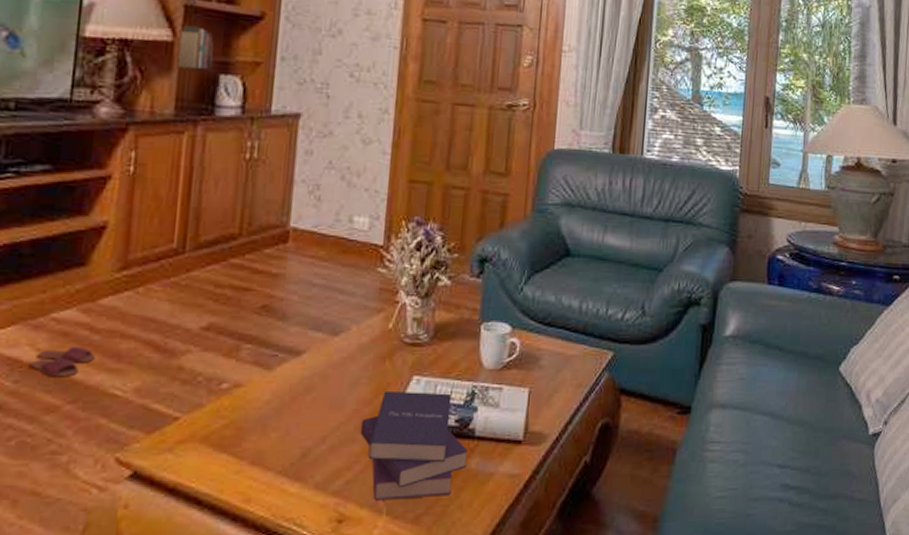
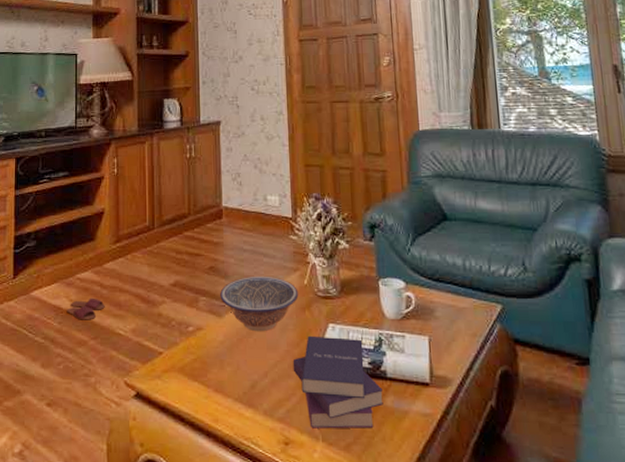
books: present [174,24,214,71] -> none [135,67,159,98]
decorative bowl: none [272,319,380,388] -> present [220,277,299,332]

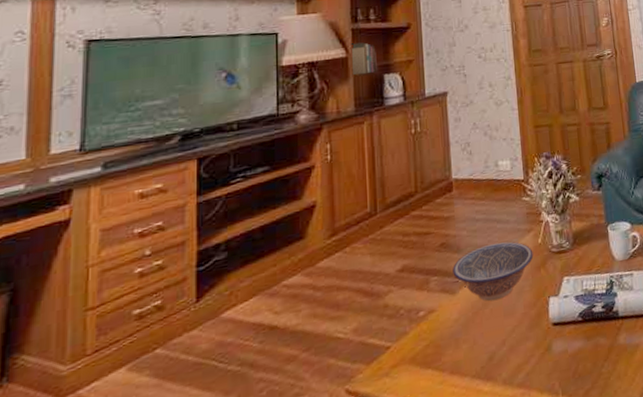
slippers: present [66,297,105,320] -> none [270,303,319,333]
books: none [135,67,159,98] -> present [350,42,378,76]
book: present [292,335,383,429] -> none [530,285,617,385]

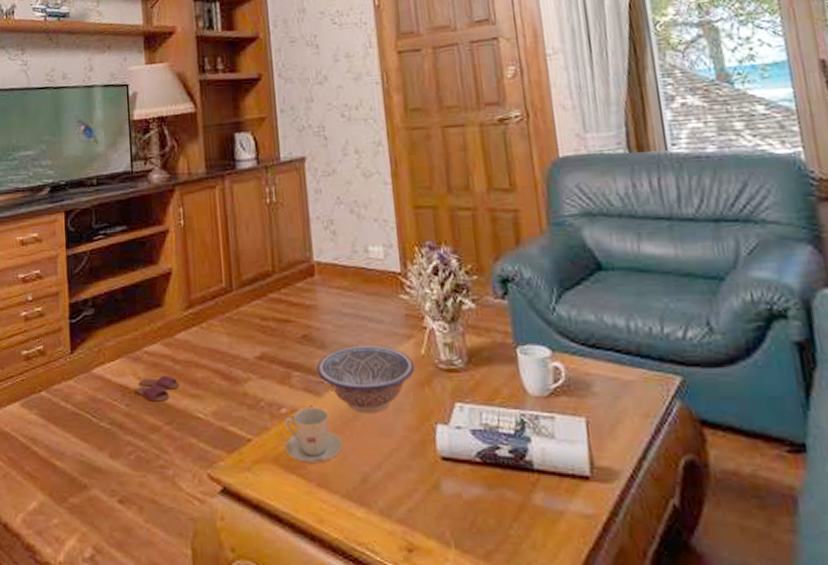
slippers: none [270,303,319,333] -> present [134,375,179,402]
books: present [350,42,378,76] -> none [199,96,229,134]
teacup: none [421,303,474,357] -> present [284,407,344,463]

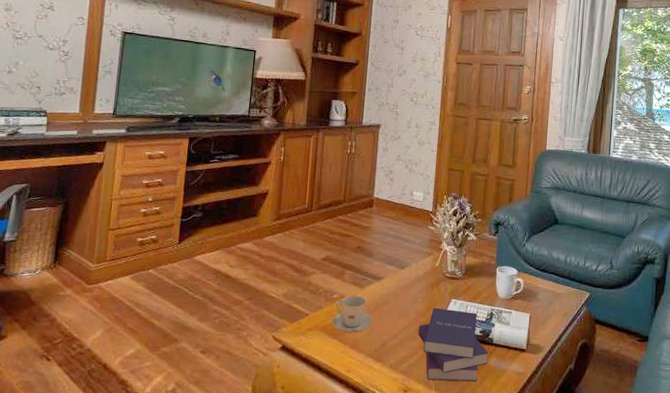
slippers: present [134,375,179,402] -> none [226,265,261,284]
decorative bowl: present [317,346,415,414] -> none [363,257,430,302]
book: none [412,417,531,533] -> present [418,307,488,382]

